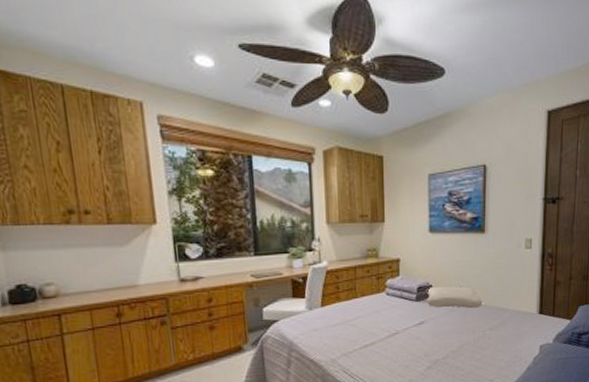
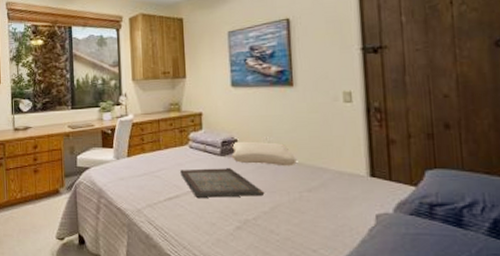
serving tray: none [376,313,454,343] -> present [180,168,265,198]

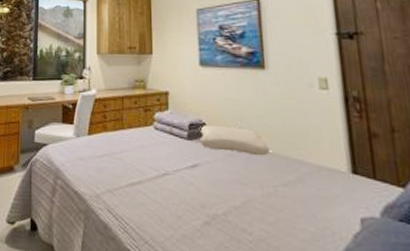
serving tray: present [180,168,265,198] -> none [144,152,236,188]

